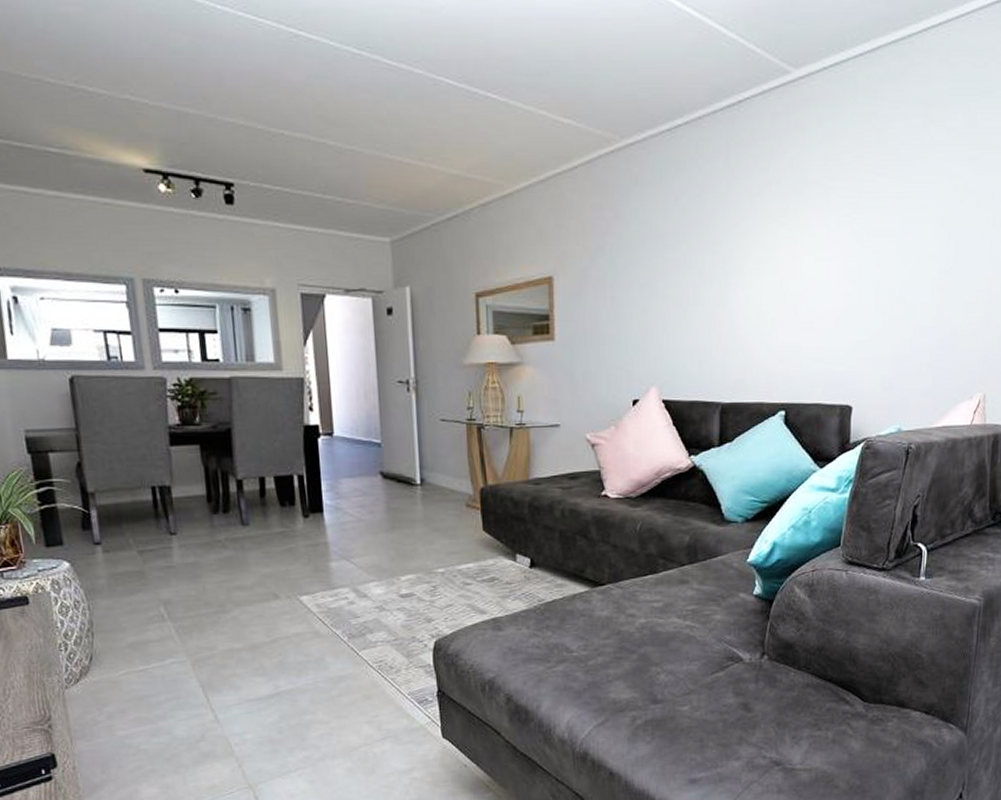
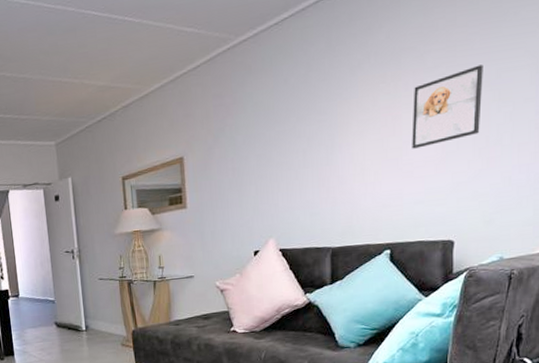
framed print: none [812,211,889,297] -> present [412,64,483,149]

